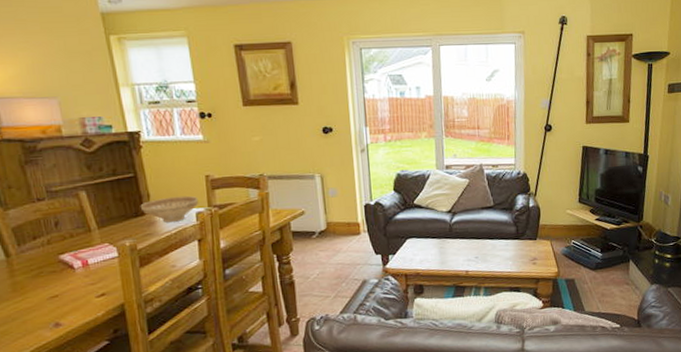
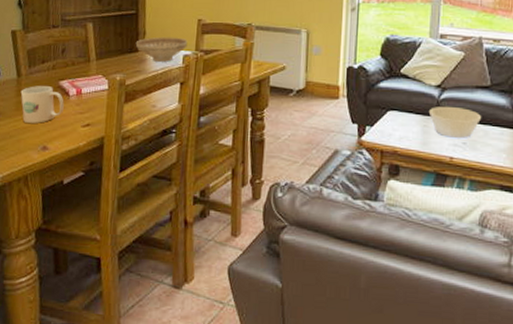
mug: none [14,262,71,303] -> present [20,86,64,123]
bowl: none [443,227,489,255] -> present [428,106,482,139]

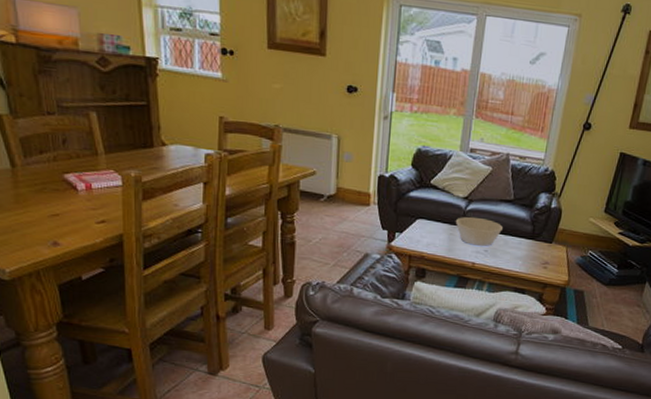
mug: present [20,86,64,123] -> none [18,178,72,218]
decorative bowl: present [135,37,188,62] -> none [149,133,209,160]

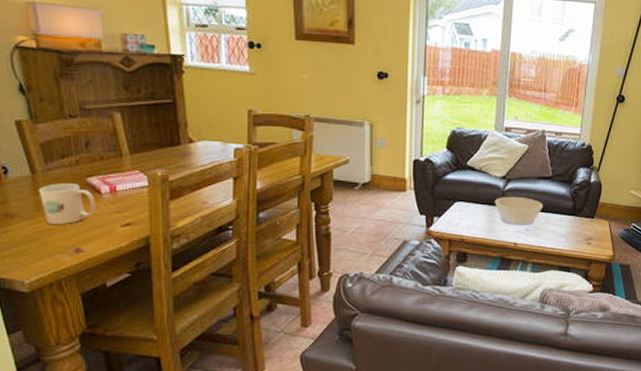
mug: none [18,178,72,218] -> present [38,183,96,224]

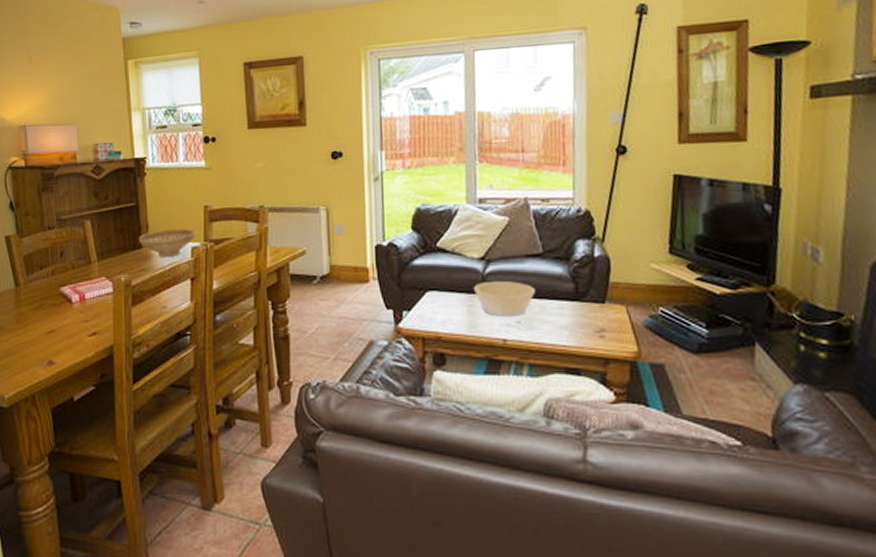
mug: present [38,183,96,224] -> none [20,294,67,336]
decorative bowl: none [176,128,238,156] -> present [138,228,195,257]

